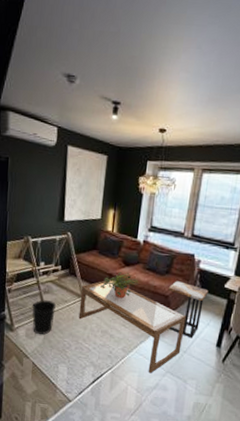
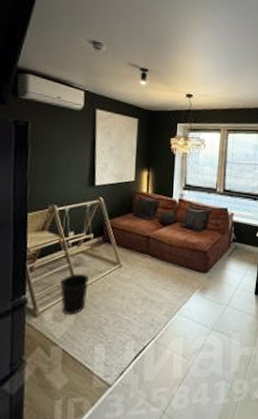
coffee table: present [78,279,187,374] -> none [115,242,225,335]
potted plant: present [100,272,139,299] -> none [138,233,177,261]
side table: present [168,281,209,339] -> none [206,235,243,291]

